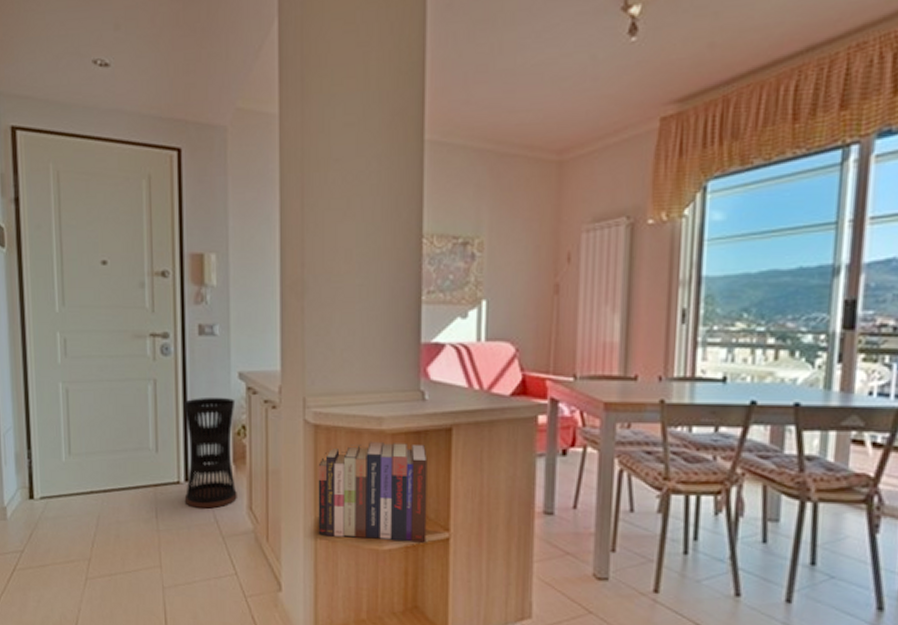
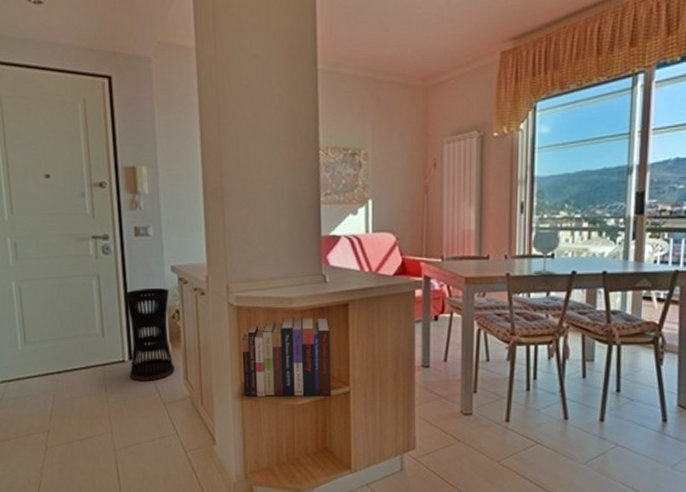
wine glass: none [694,346,735,405] -> present [531,230,560,275]

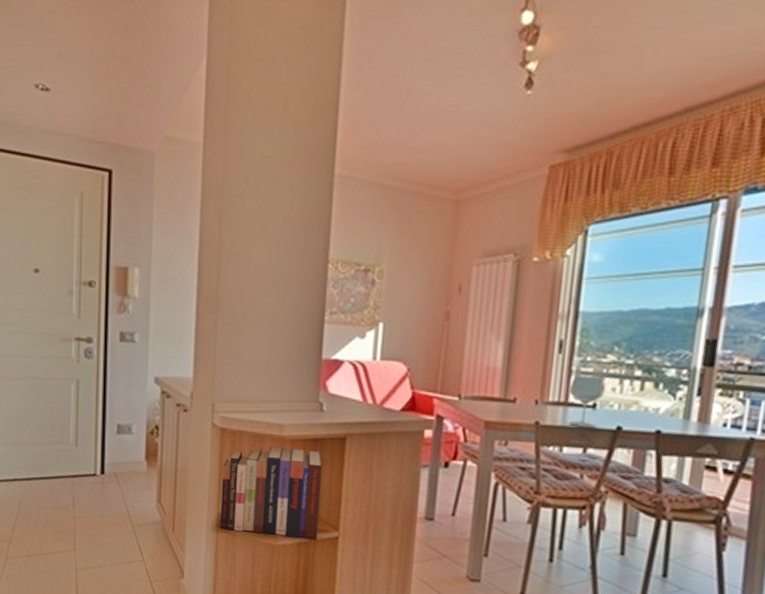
umbrella stand: present [124,287,175,381] -> none [99,398,151,500]

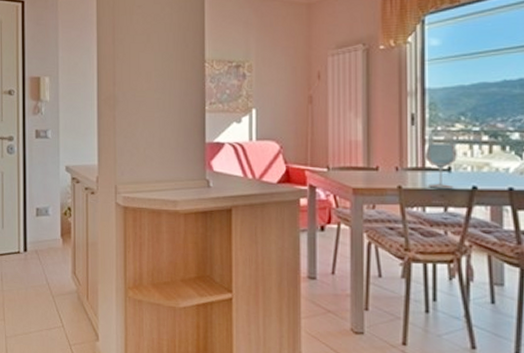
books: present [220,445,323,540] -> none [127,219,214,302]

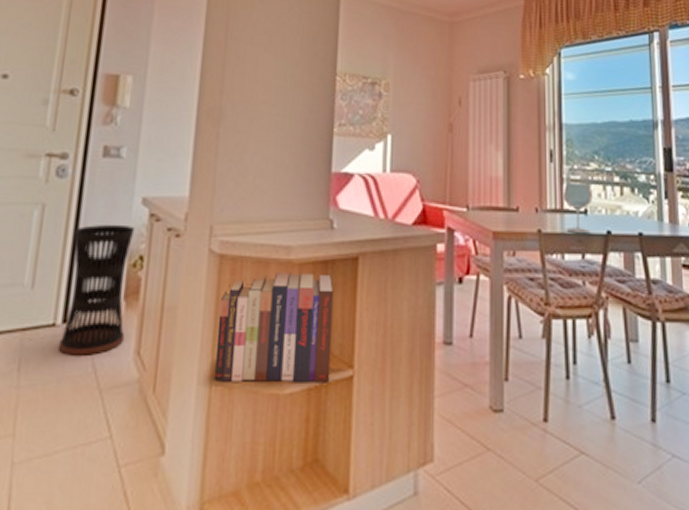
umbrella stand: none [23,185,64,273] -> present [58,224,135,355]
books: none [127,219,214,302] -> present [213,271,334,383]

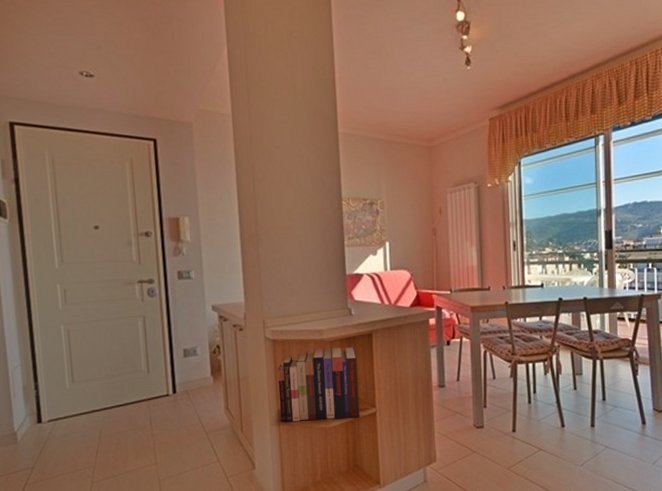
umbrella stand: present [58,224,135,355] -> none [168,325,216,413]
wine glass: present [562,182,593,234] -> none [524,264,548,302]

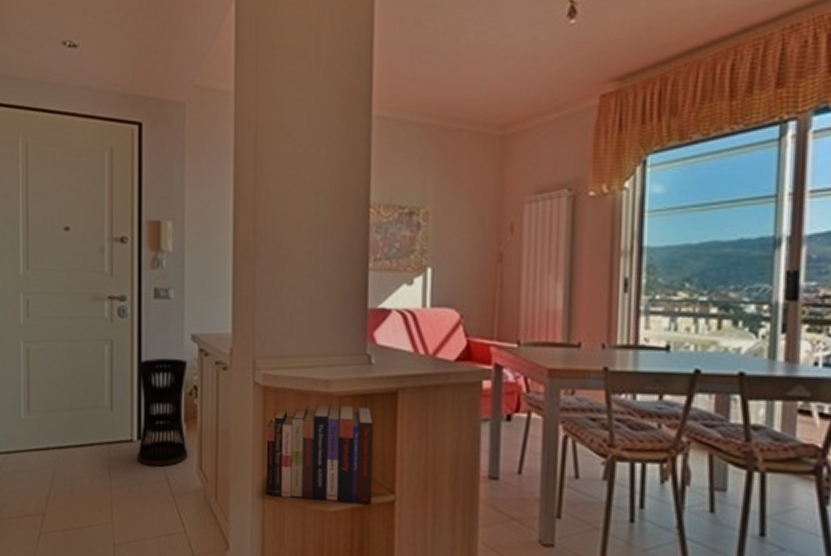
umbrella stand: none [168,325,216,413] -> present [137,358,188,467]

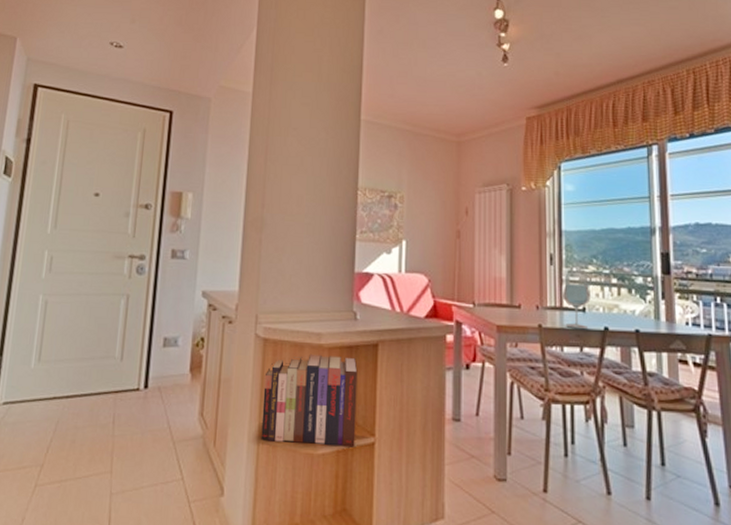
umbrella stand: present [137,358,188,467] -> none [141,312,197,415]
wine glass: none [637,315,678,373] -> present [562,283,591,330]

